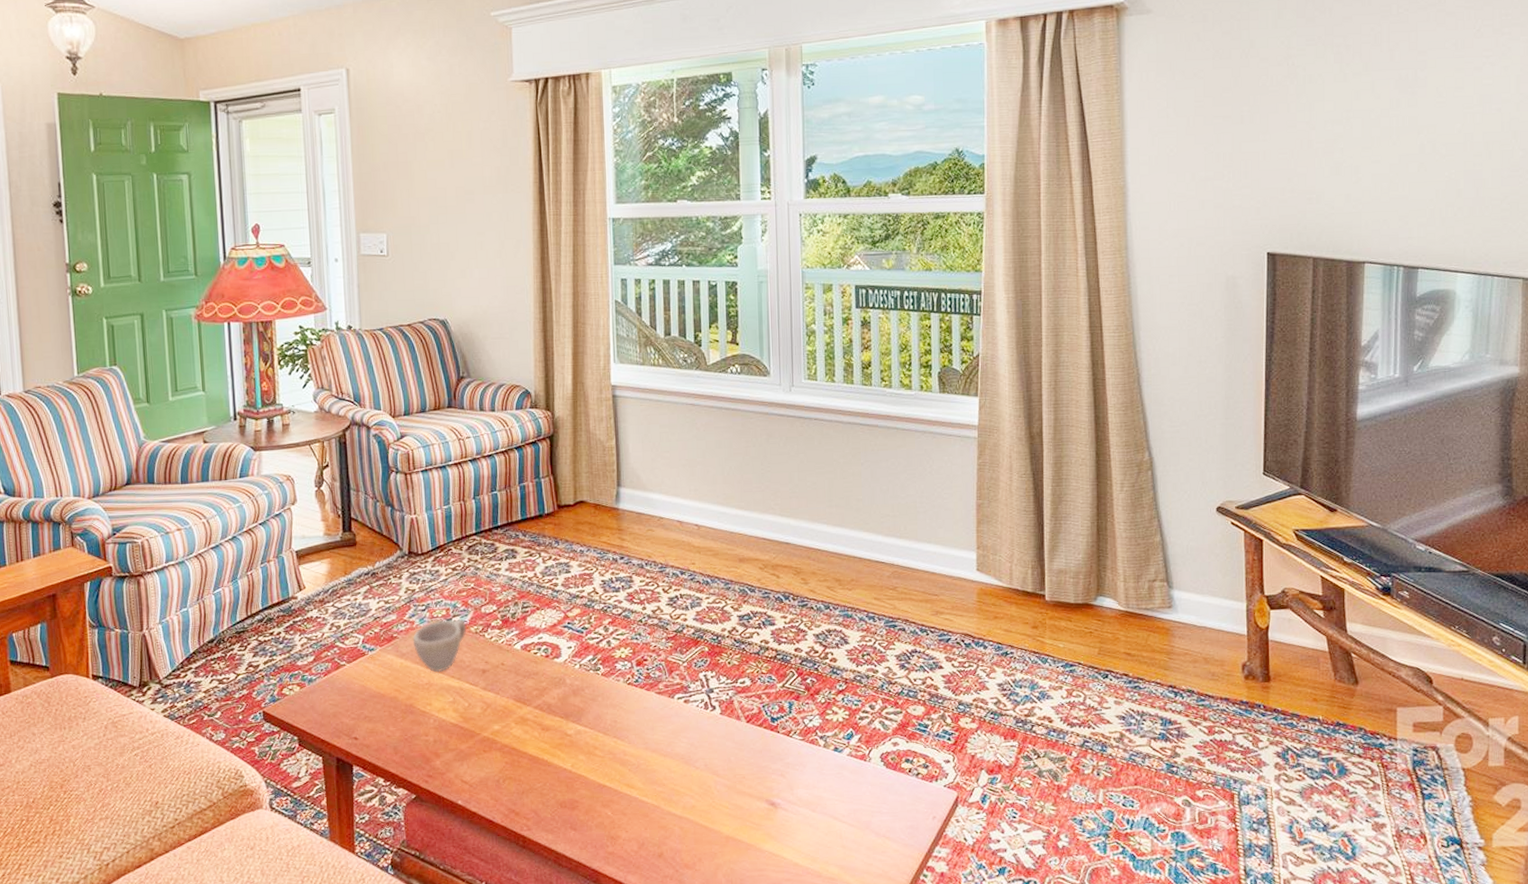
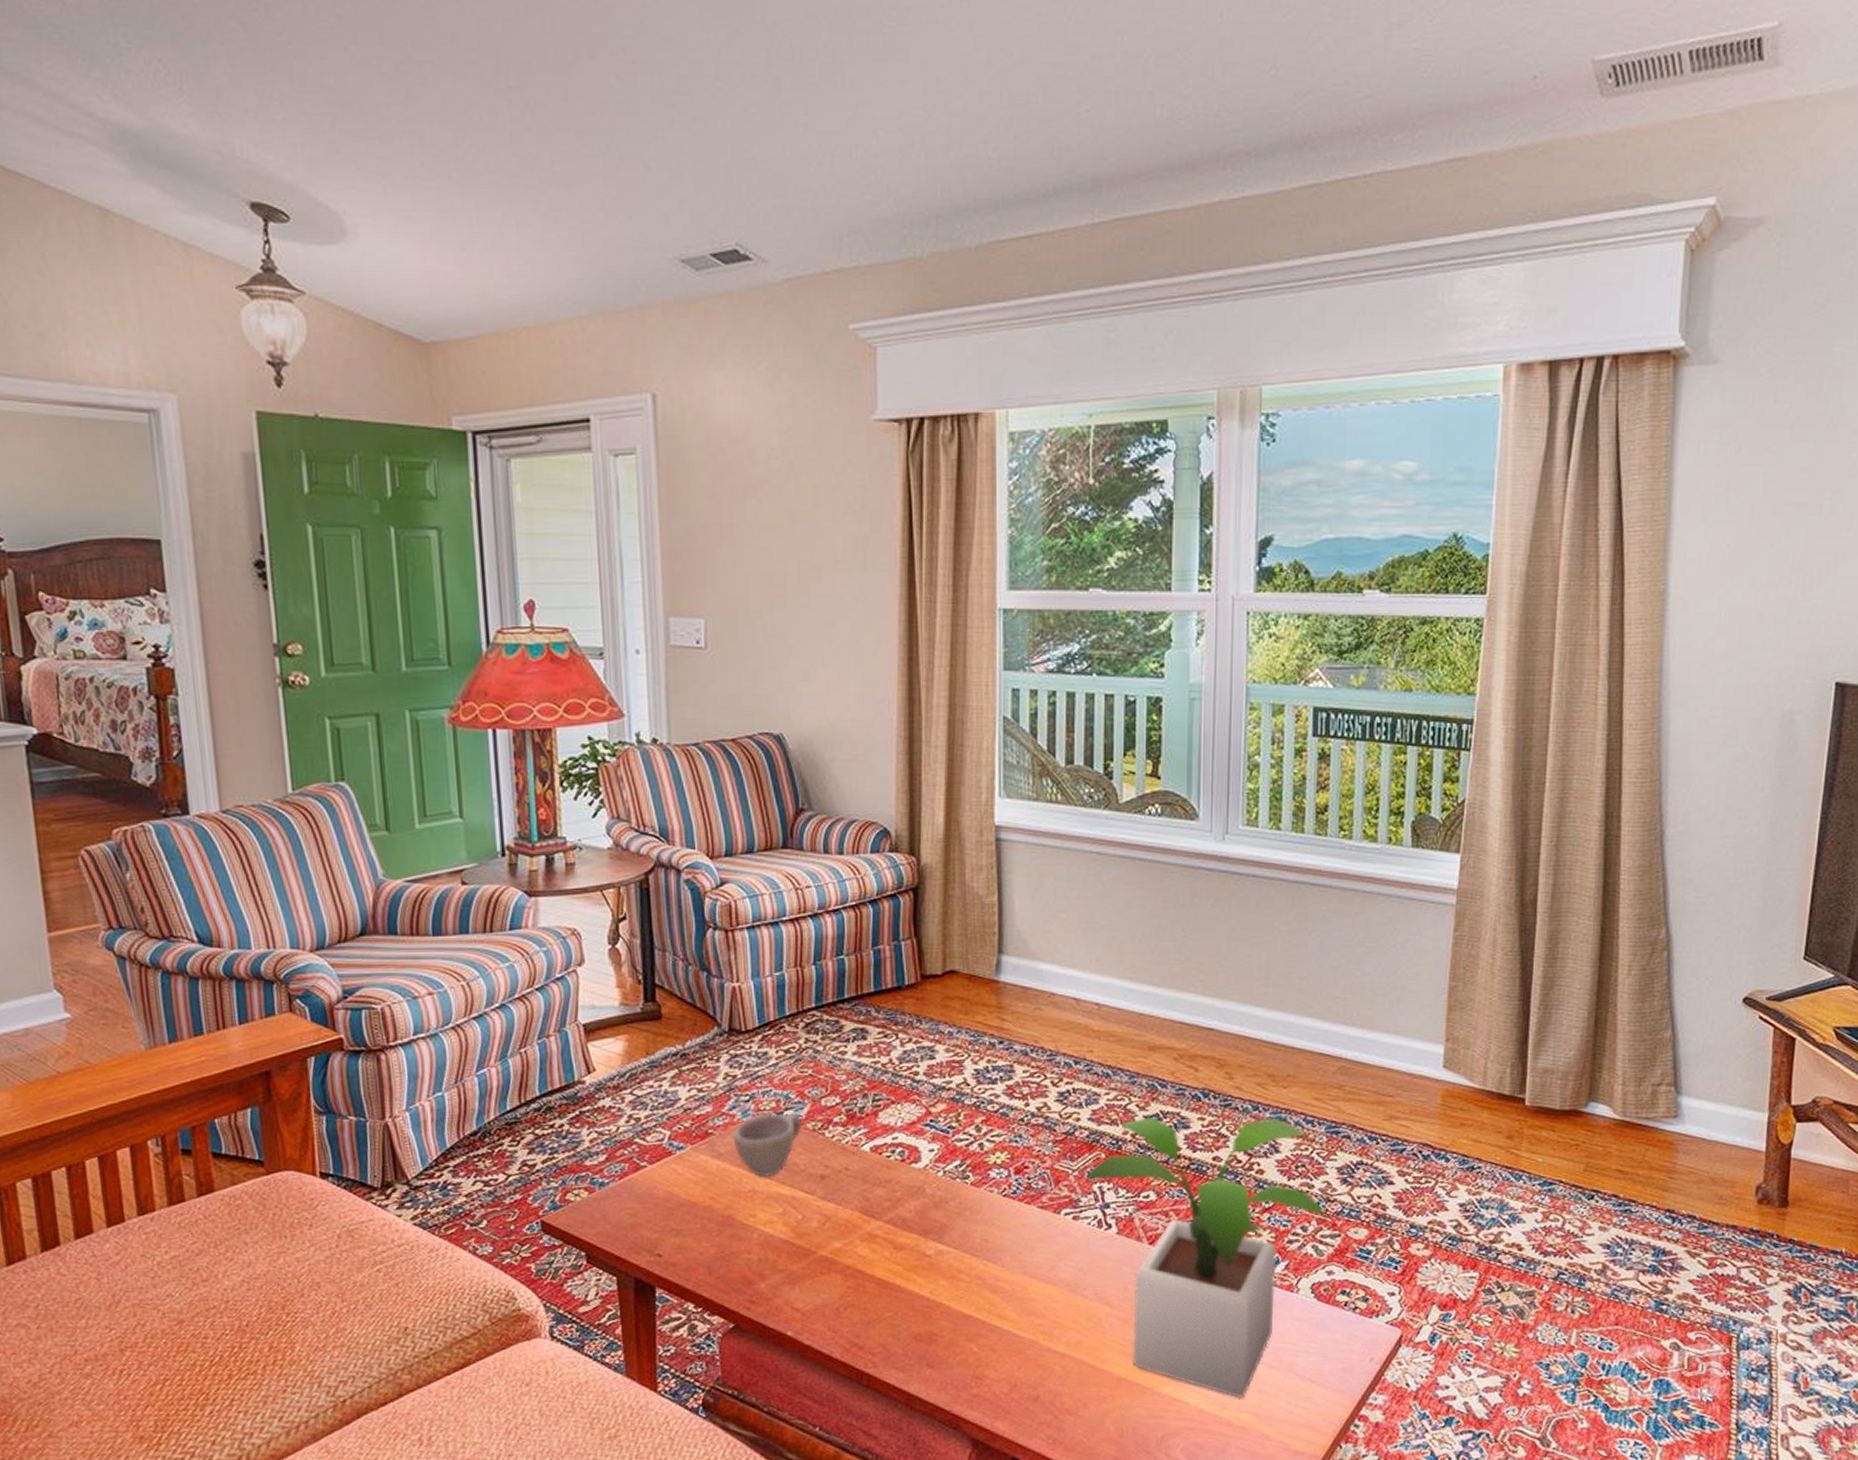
potted plant: none [693,615,890,853] -> present [1085,1116,1327,1398]

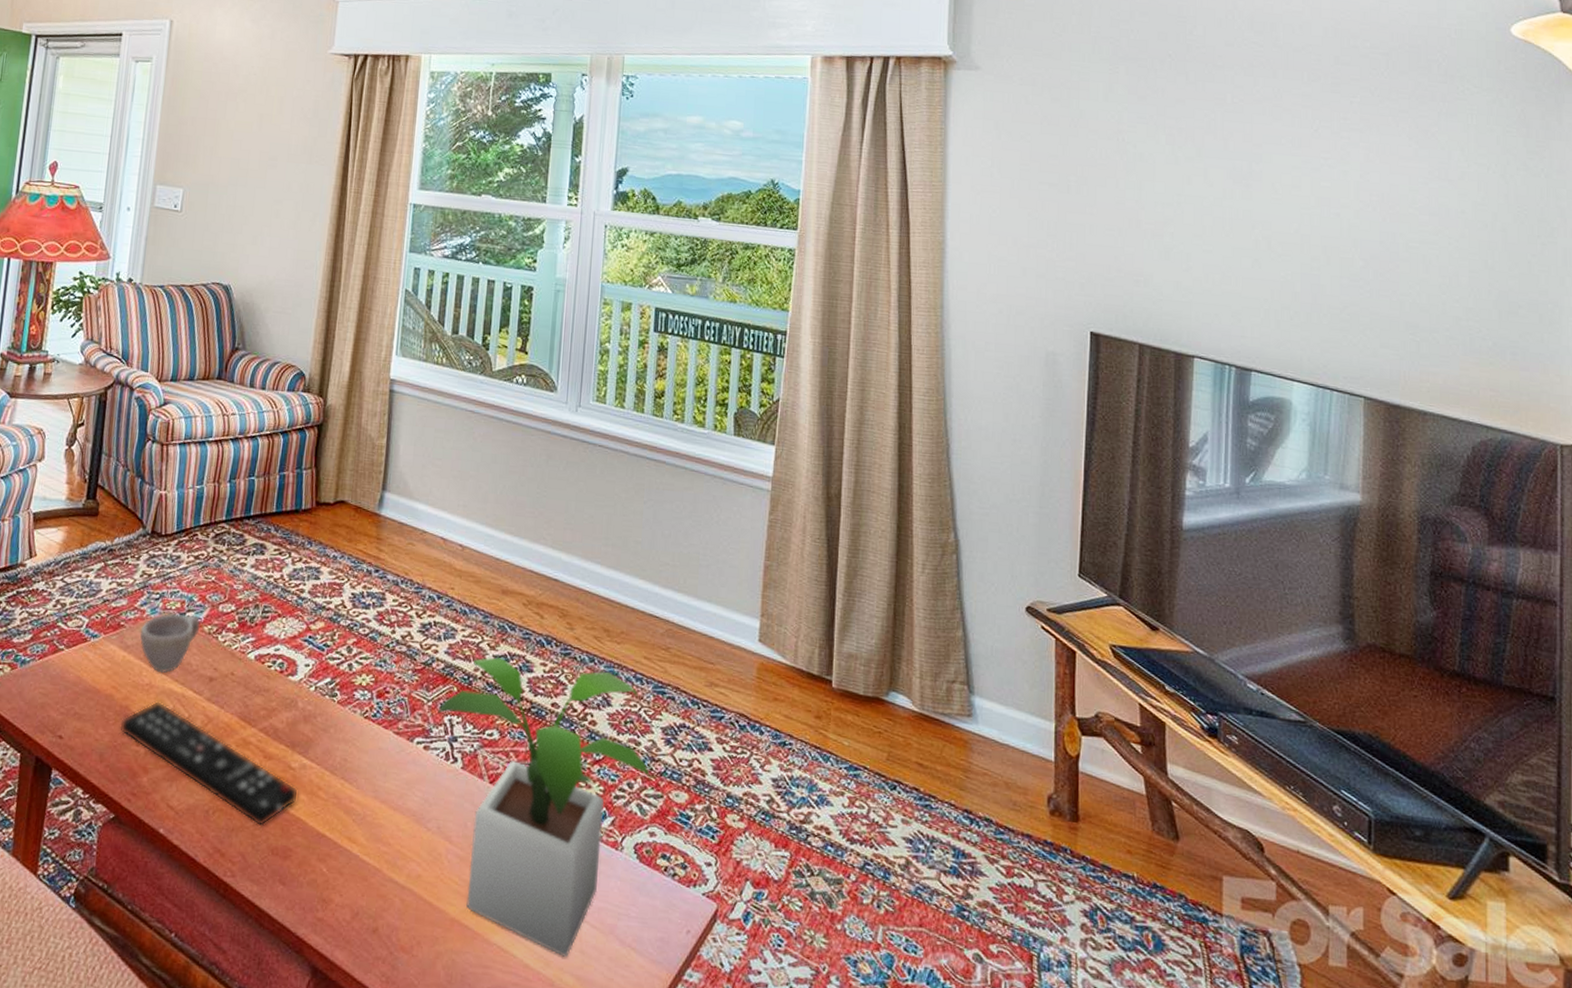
remote control: none [725,1206,938,1317] -> present [120,700,299,827]

